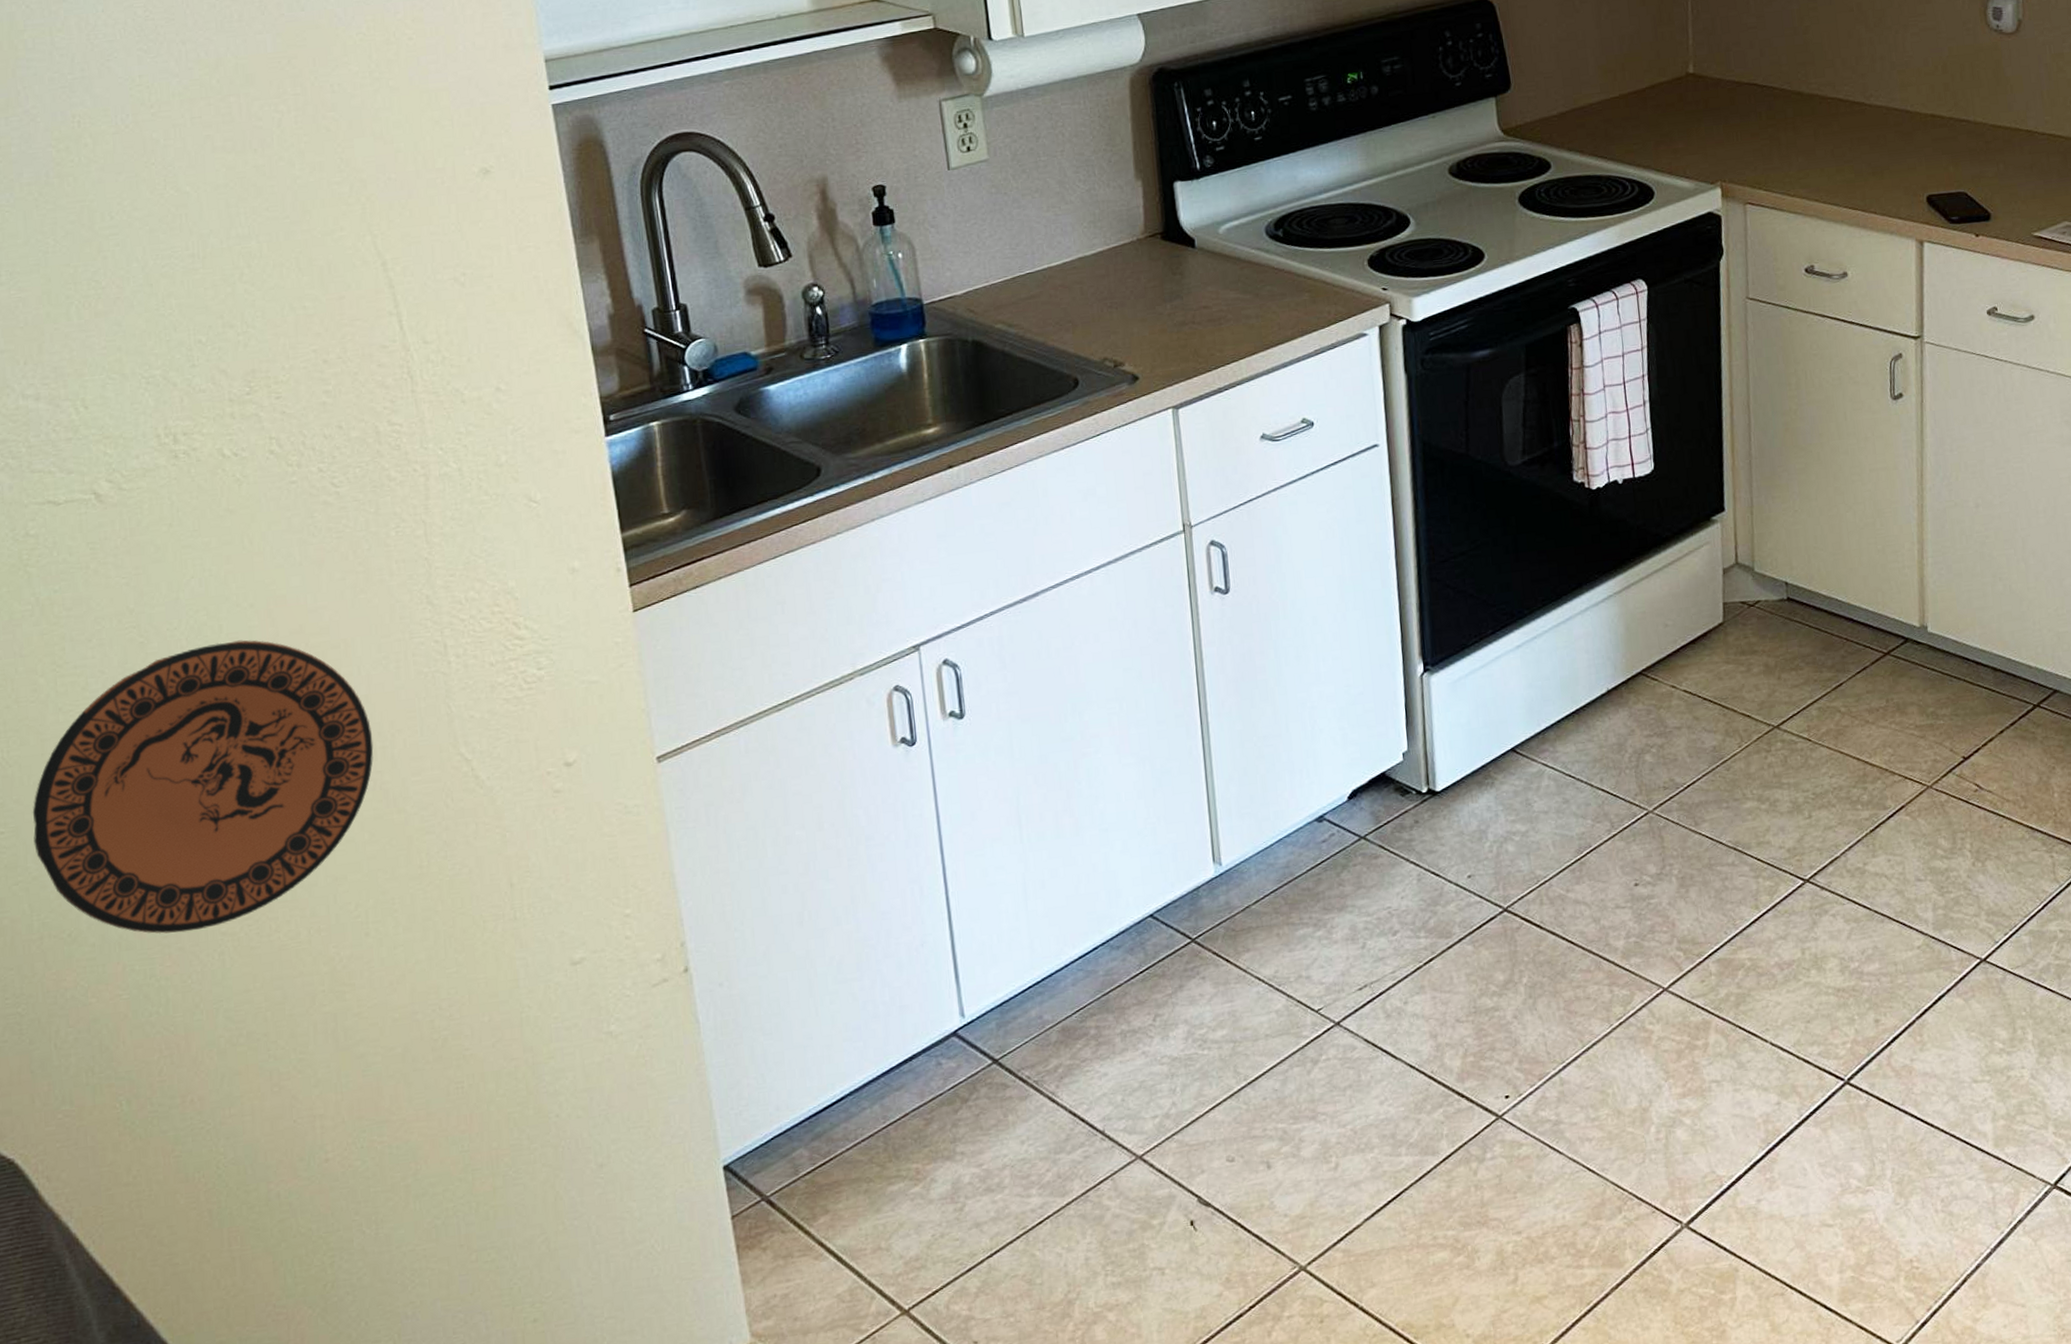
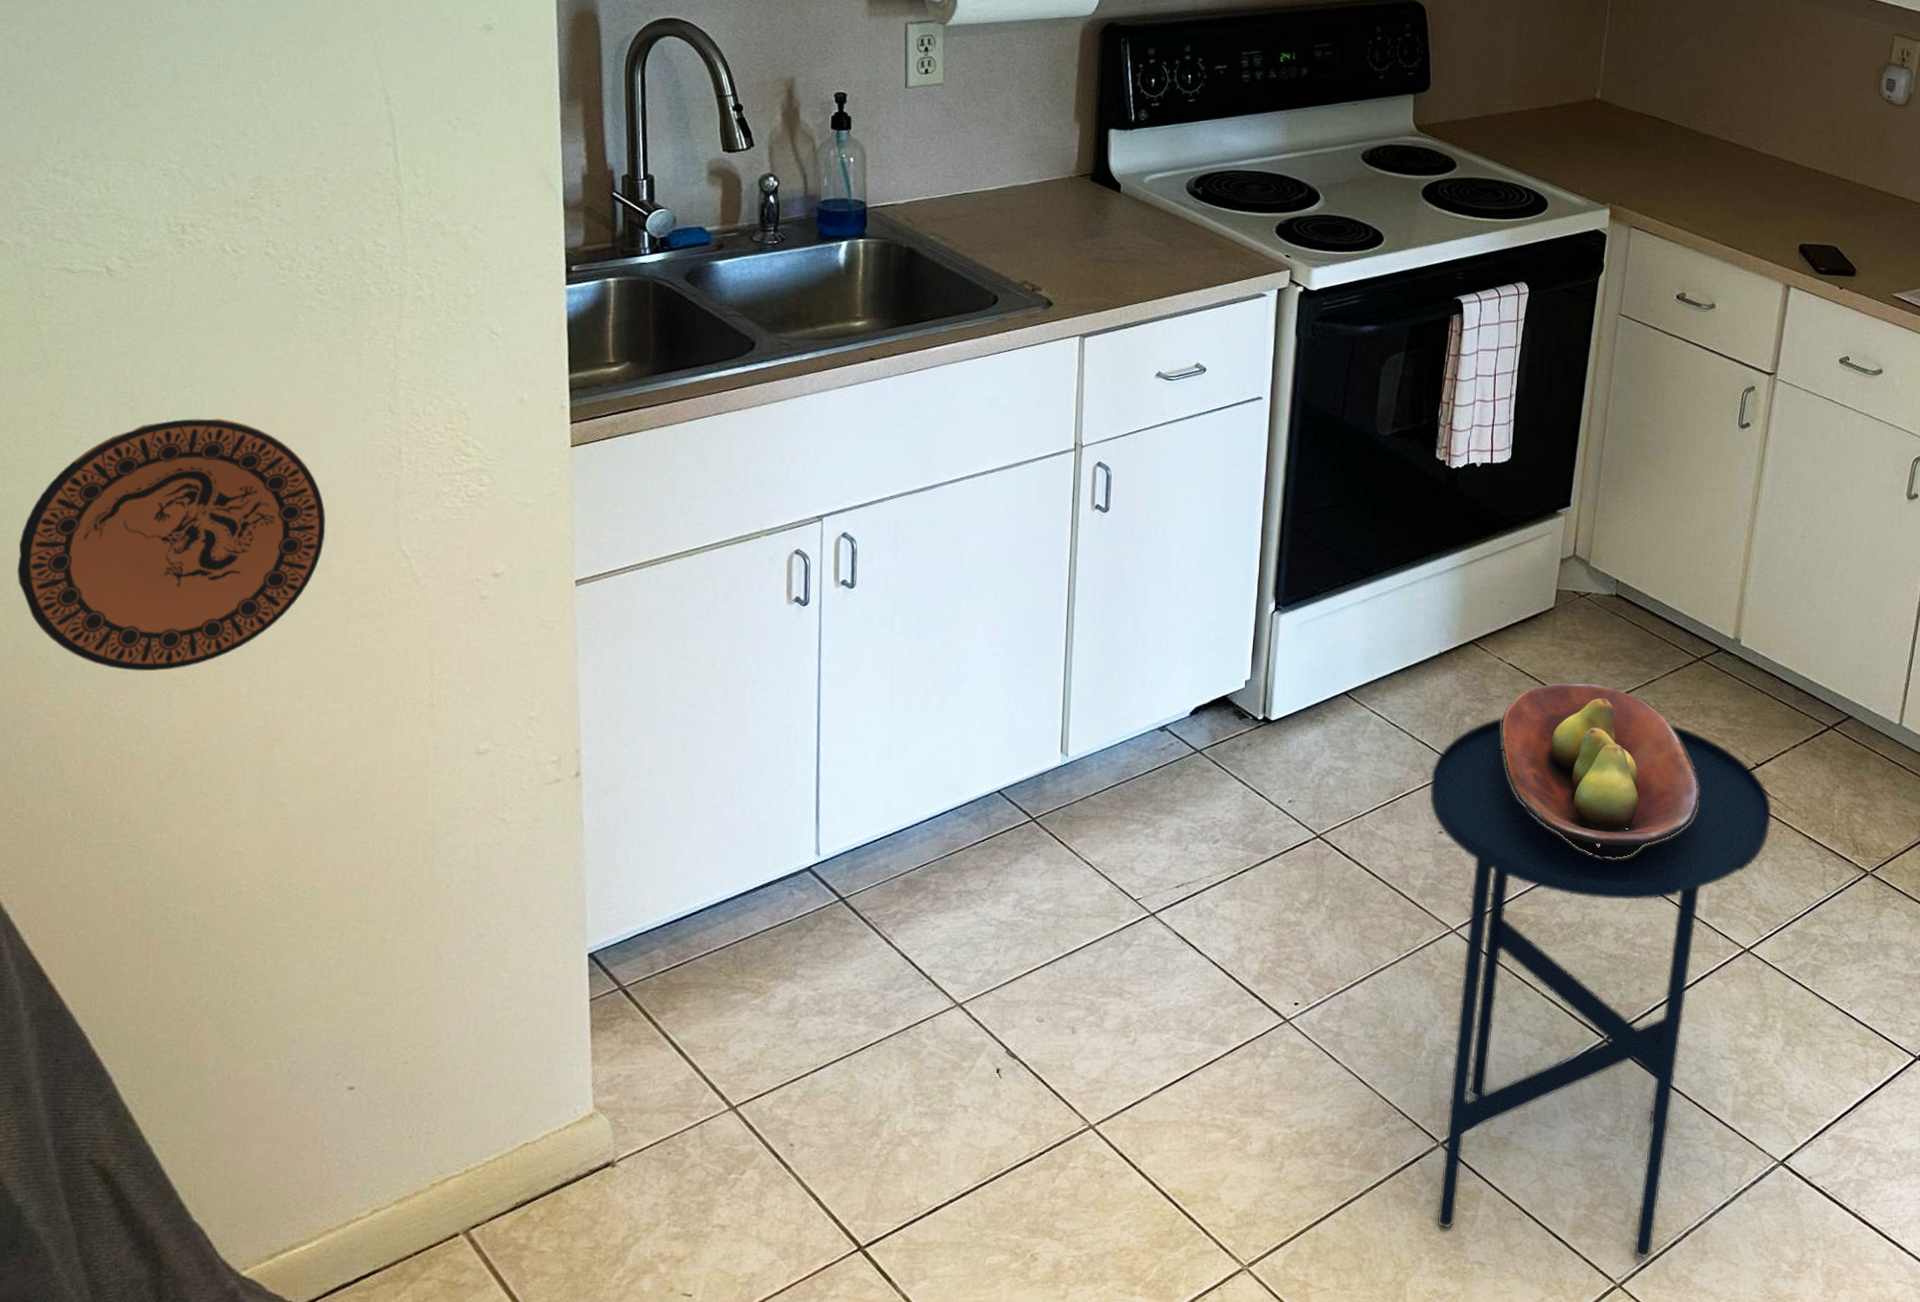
side table: none [1616,727,1989,1318] -> present [1428,717,1773,1259]
fruit bowl: none [1685,698,1908,884] -> present [1501,683,1699,858]

